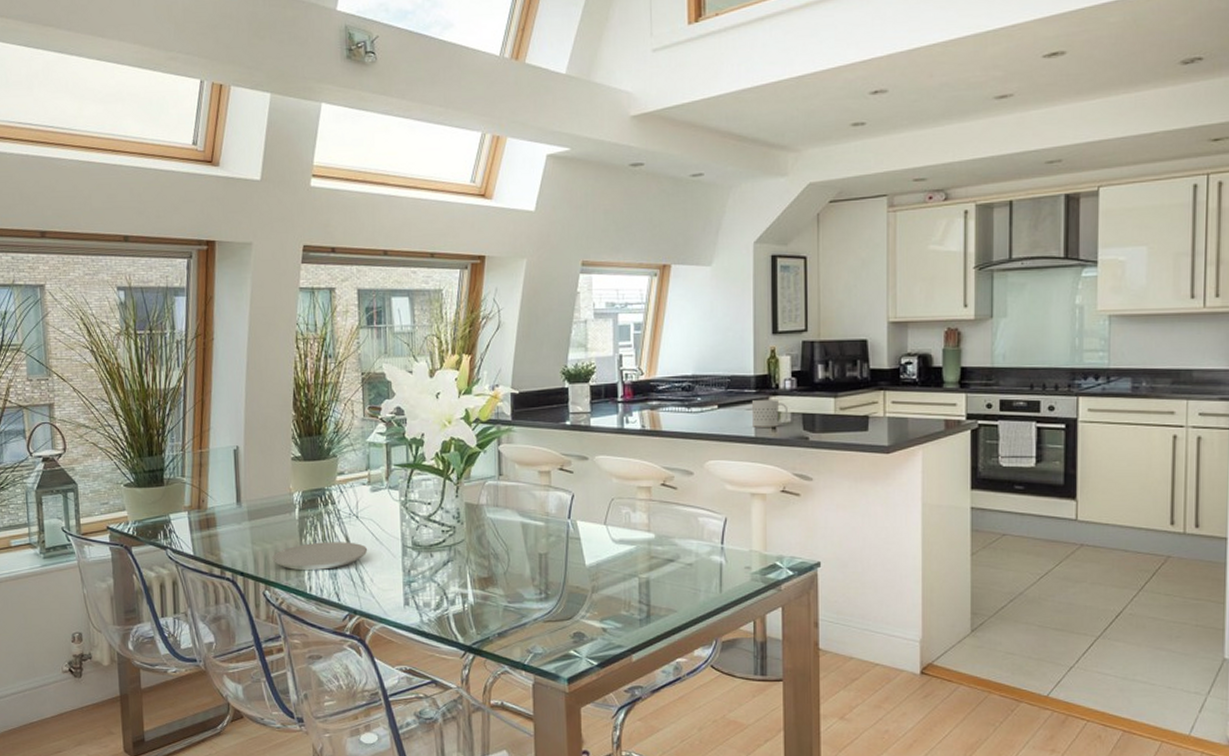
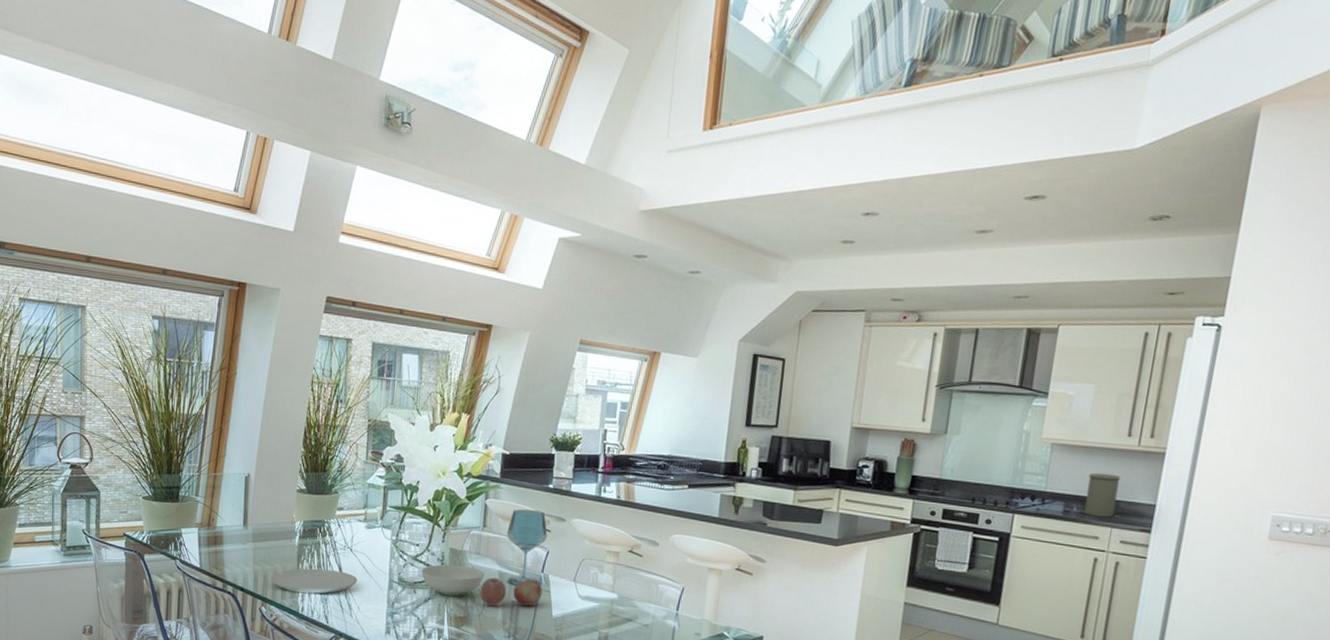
bowl: none [436,521,506,556] -> present [421,564,485,597]
fruit: none [503,530,532,561] -> present [480,577,506,606]
wine glass: none [525,451,571,535] -> present [506,509,548,585]
fruit: none [539,528,571,557] -> present [513,580,542,606]
mug: present [751,400,787,427] -> none [717,484,751,511]
canister: none [1154,341,1190,389] -> present [1083,472,1121,518]

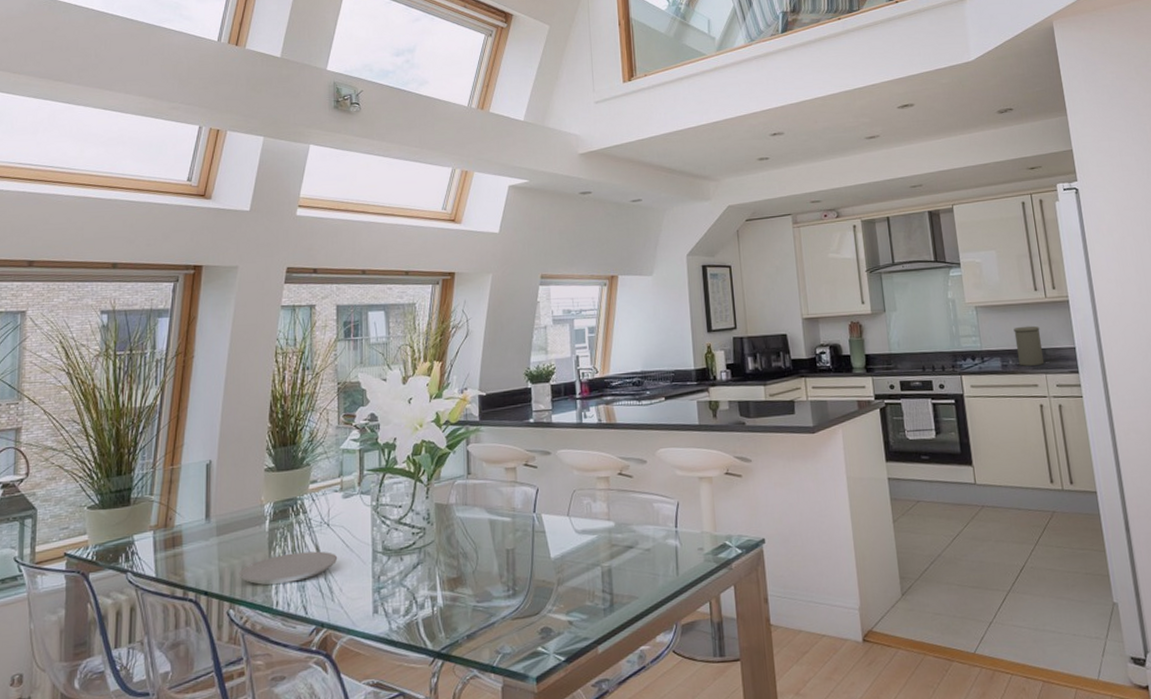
bowl: present [421,564,485,597] -> none [407,520,475,557]
fruit: present [480,577,506,606] -> none [471,527,499,559]
wine glass: present [506,509,548,585] -> none [492,448,535,531]
fruit: present [513,580,542,606] -> none [507,523,537,552]

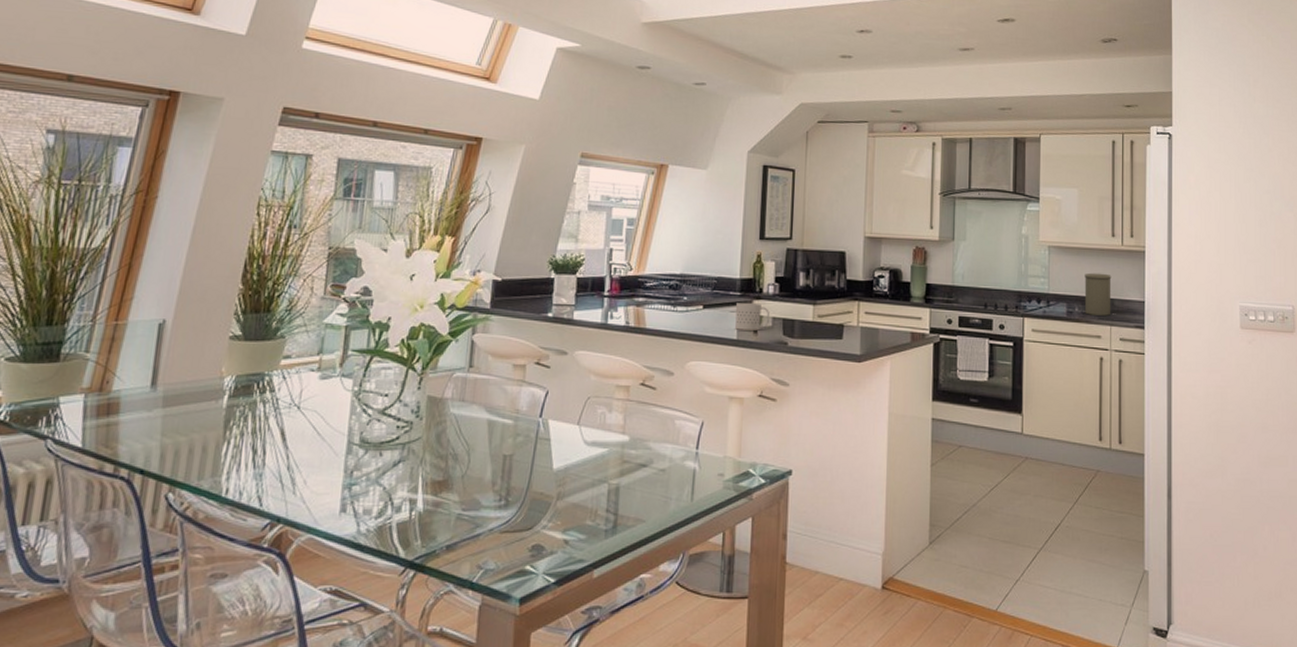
plate: present [239,551,338,585] -> none [184,435,306,470]
mug: none [693,390,726,416] -> present [735,303,769,331]

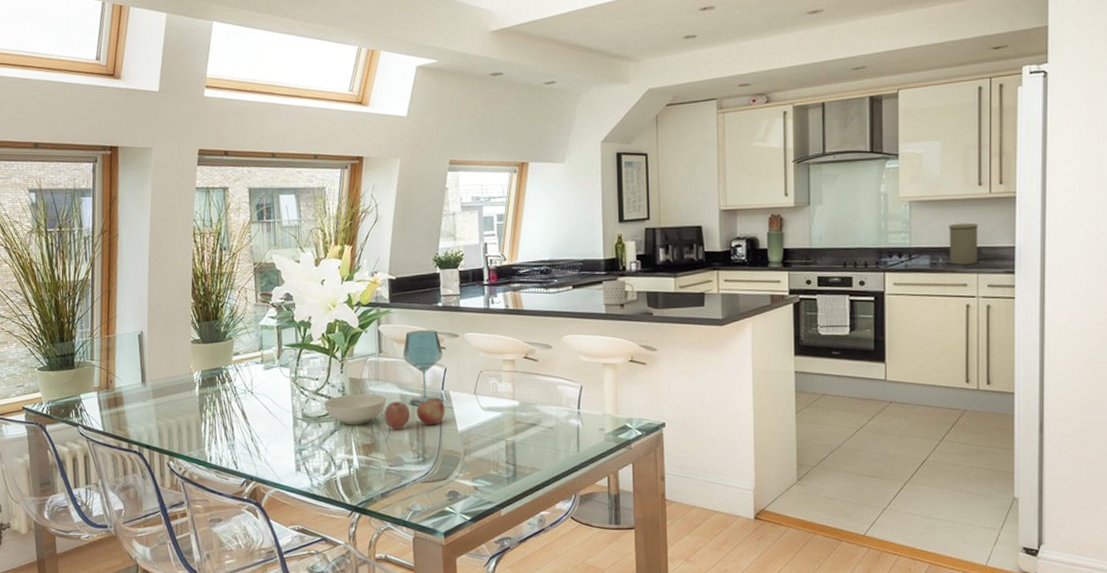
bowl: none [390,416,471,456] -> present [324,393,387,425]
fruit: none [464,428,497,463] -> present [384,401,410,429]
wine glass: none [497,343,547,435] -> present [403,330,443,405]
fruit: none [505,427,541,459] -> present [416,399,445,424]

